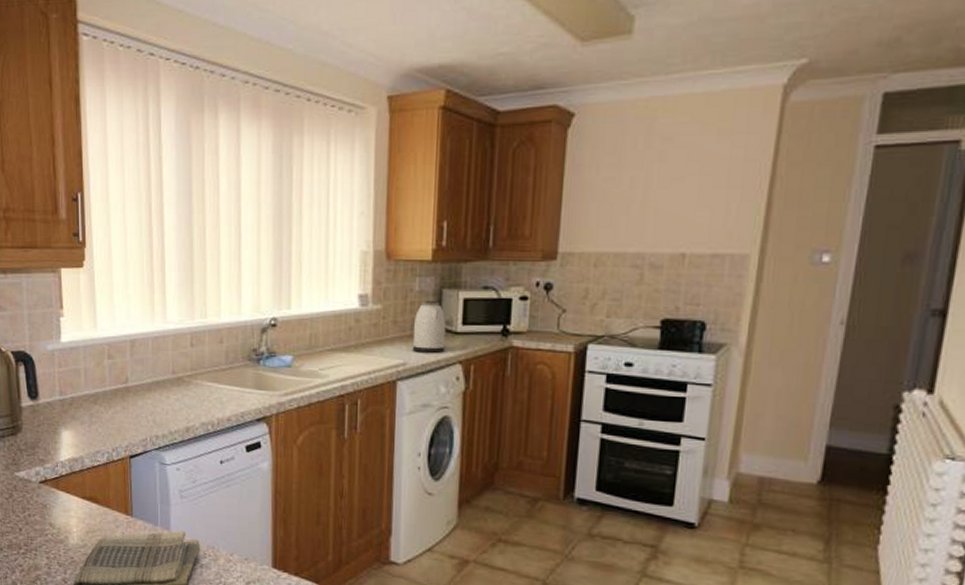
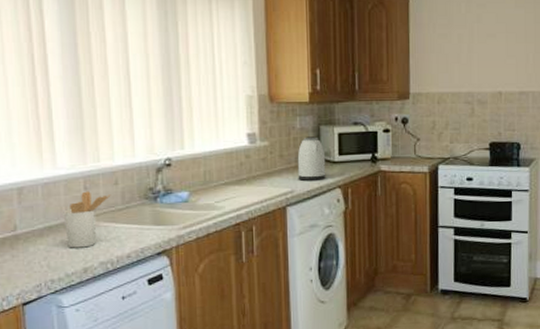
utensil holder: none [170,348,216,406] -> present [63,191,111,248]

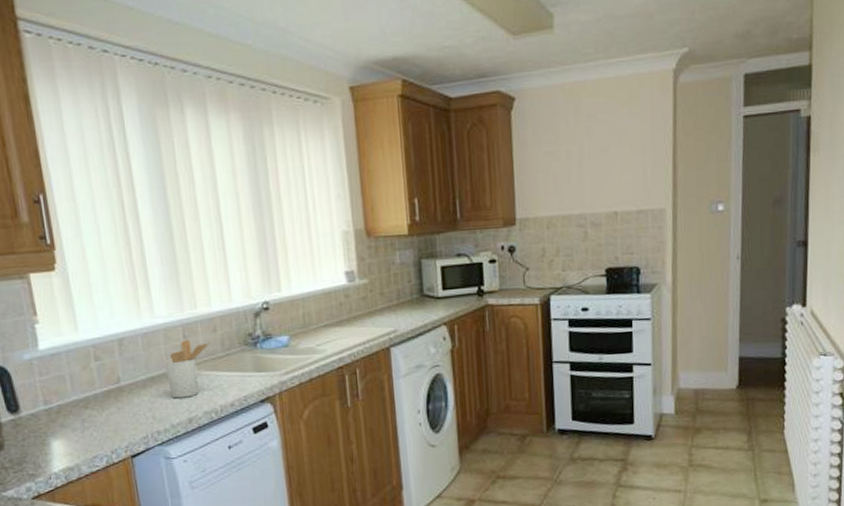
kettle: present [297,136,326,181] -> none [398,271,431,319]

